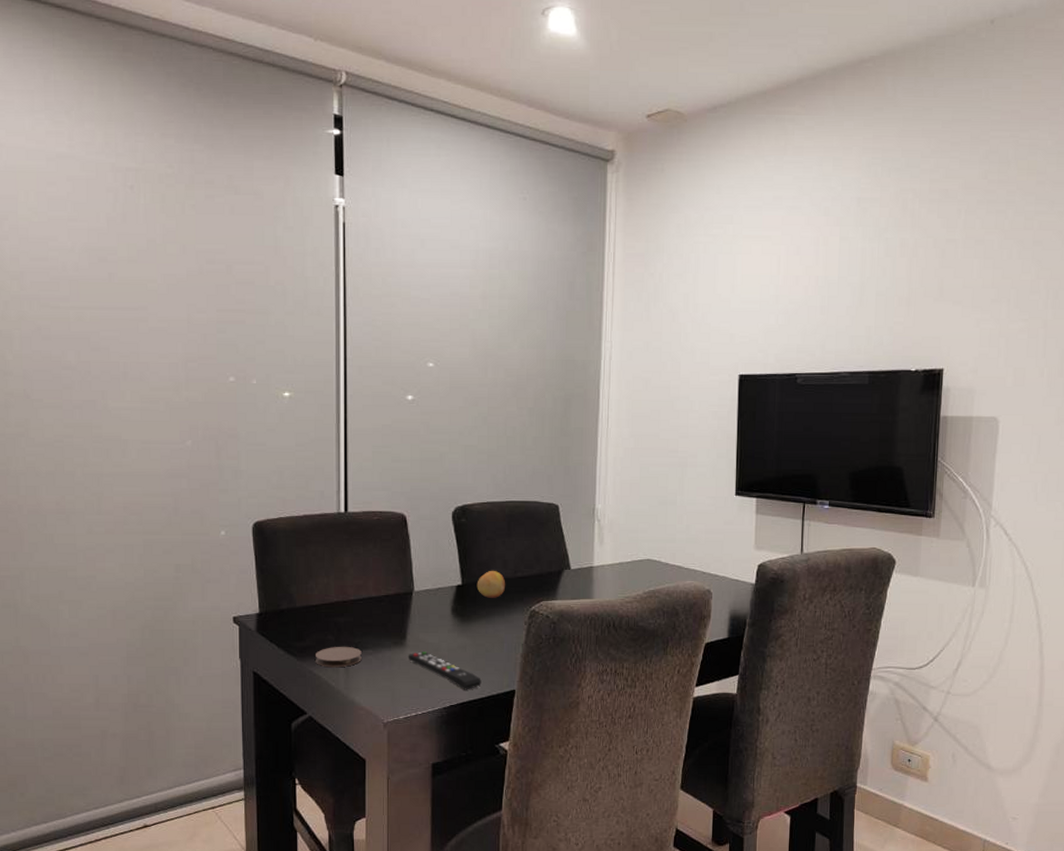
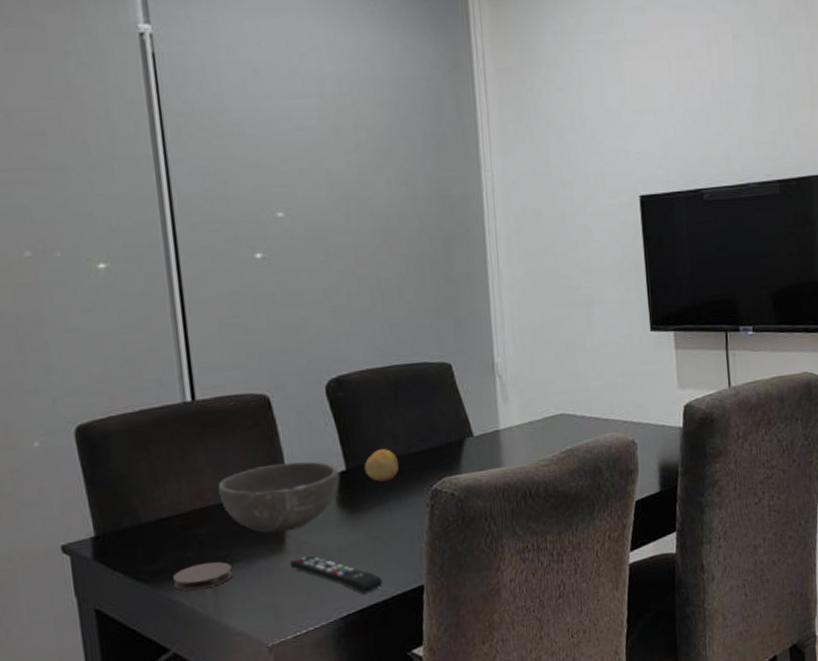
bowl: none [358,572,455,629] -> present [218,461,339,533]

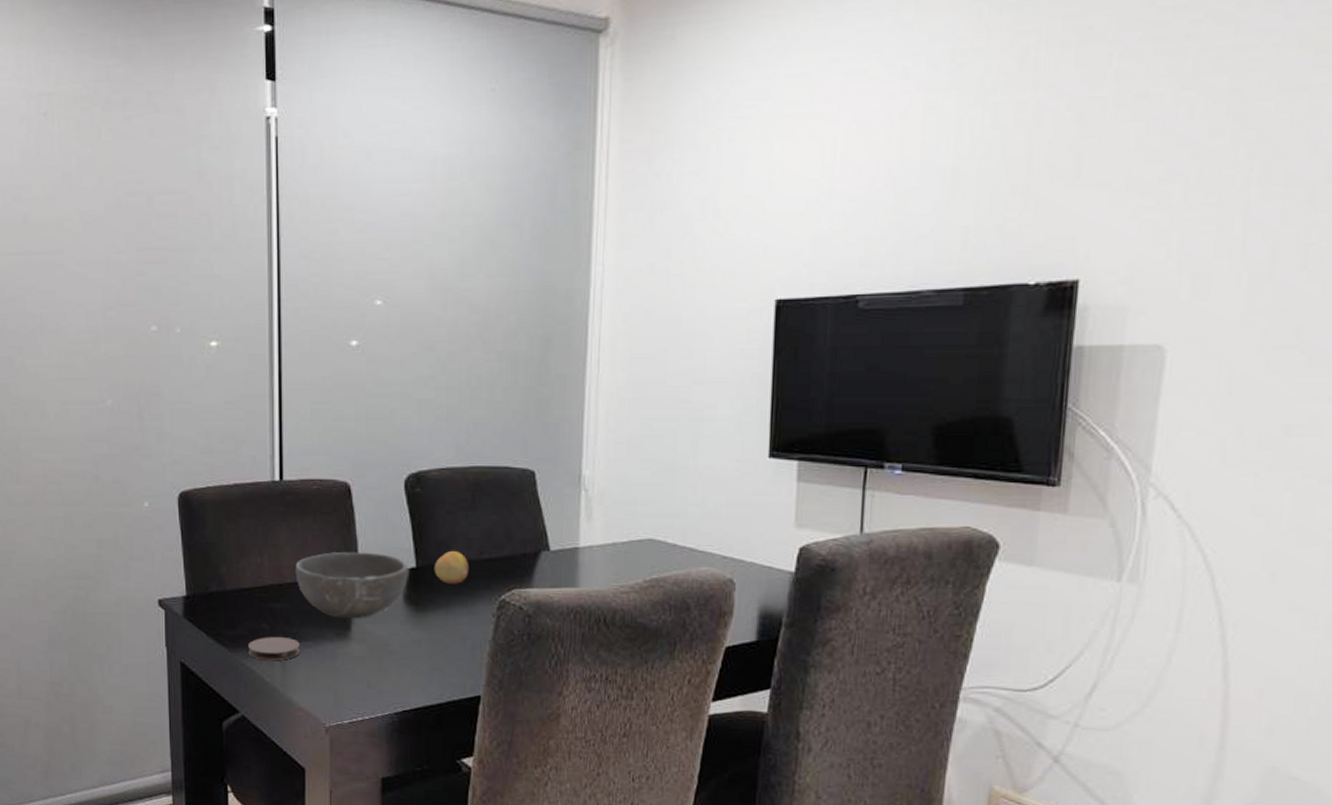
remote control: present [289,555,383,594] -> none [353,646,440,694]

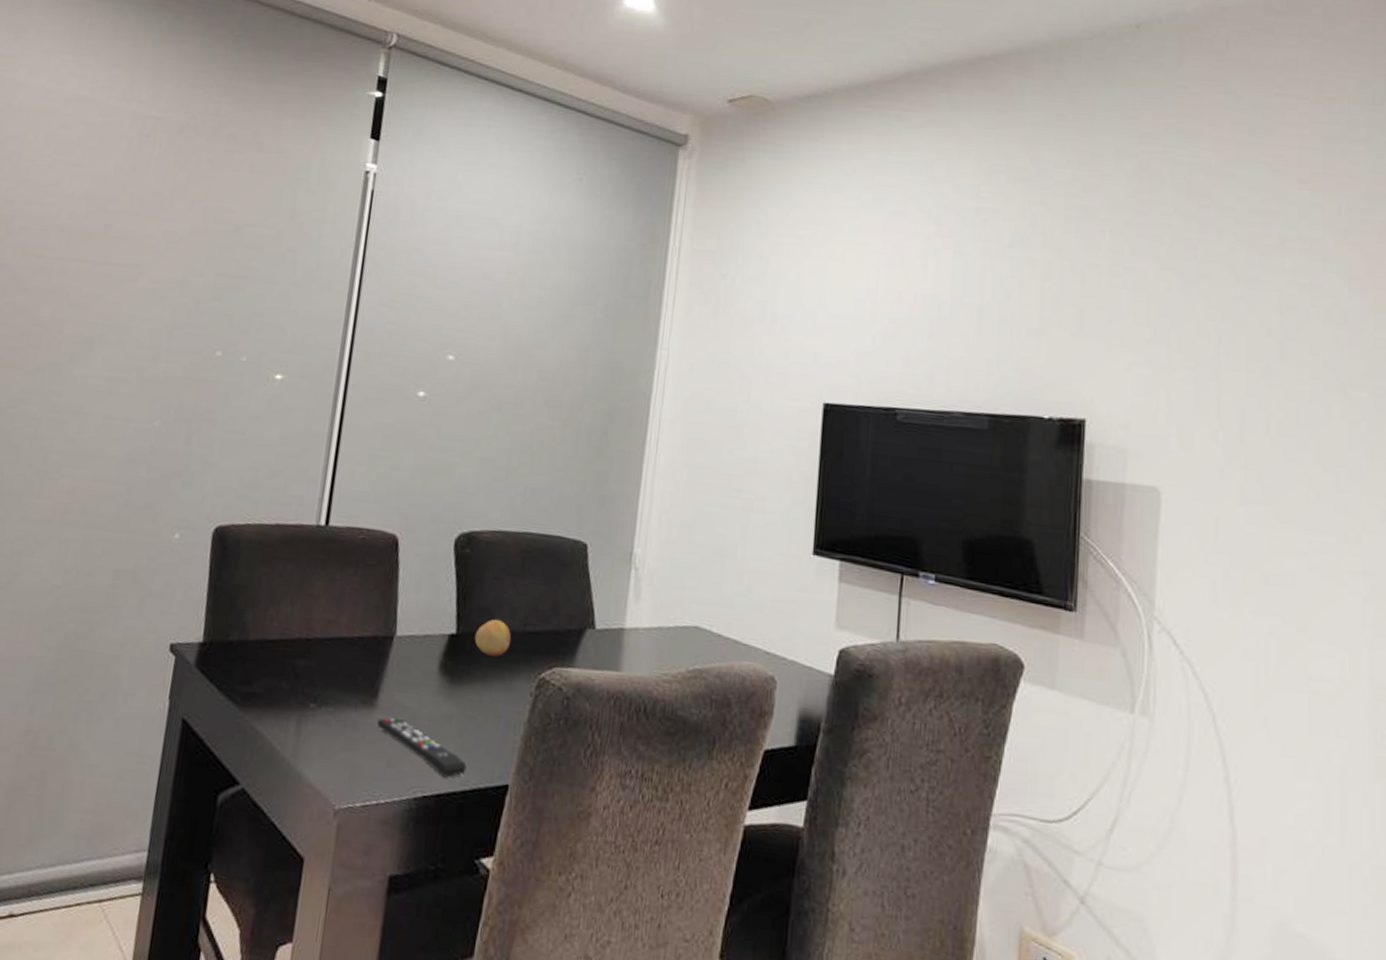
coaster: present [248,636,300,661] -> none [261,697,320,726]
bowl: present [295,551,408,619] -> none [326,608,448,686]
remote control: none [353,646,440,694] -> present [376,717,467,778]

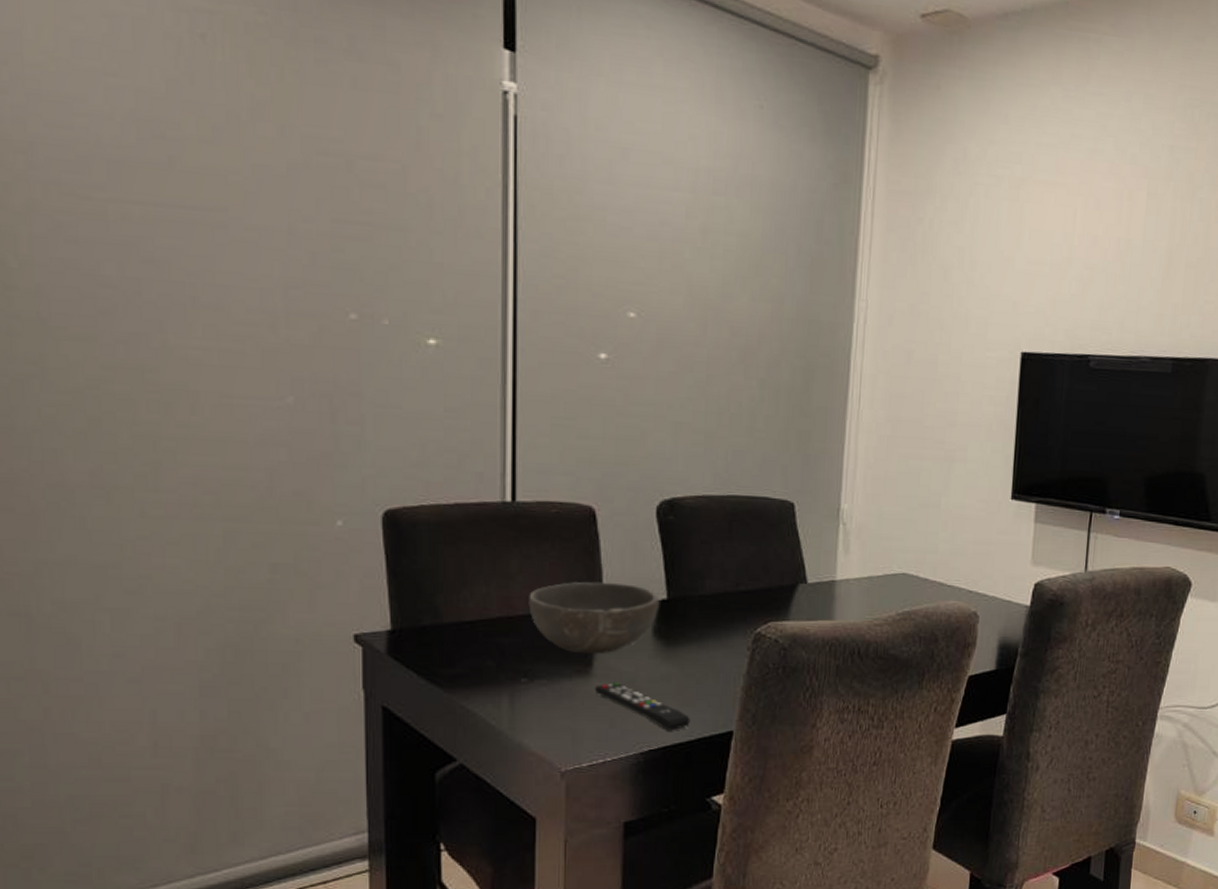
bowl: none [326,608,448,686] -> present [529,581,659,654]
fruit: present [474,620,512,656] -> none [686,583,725,617]

